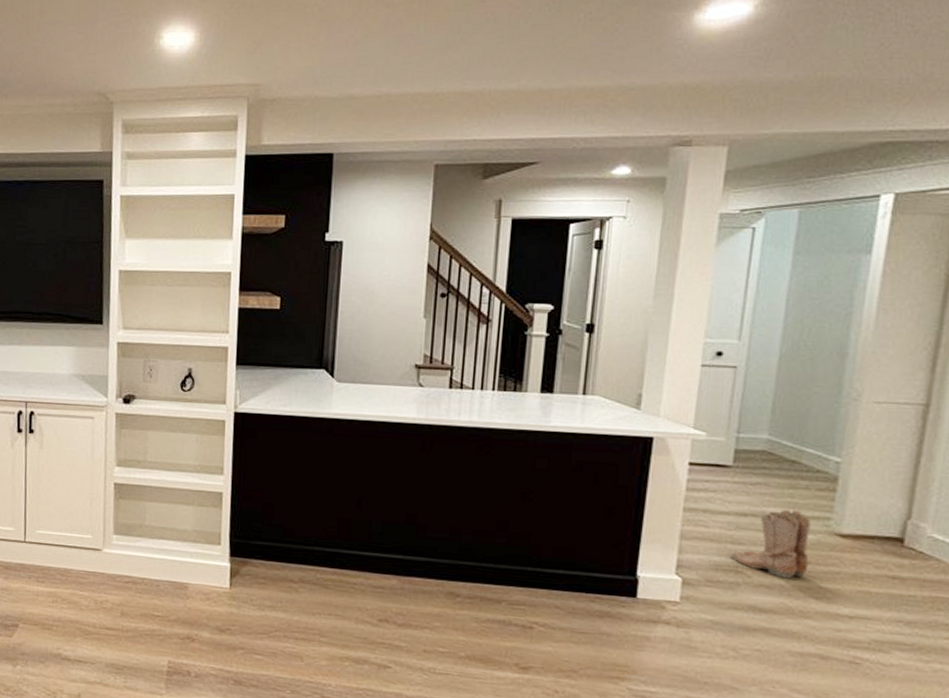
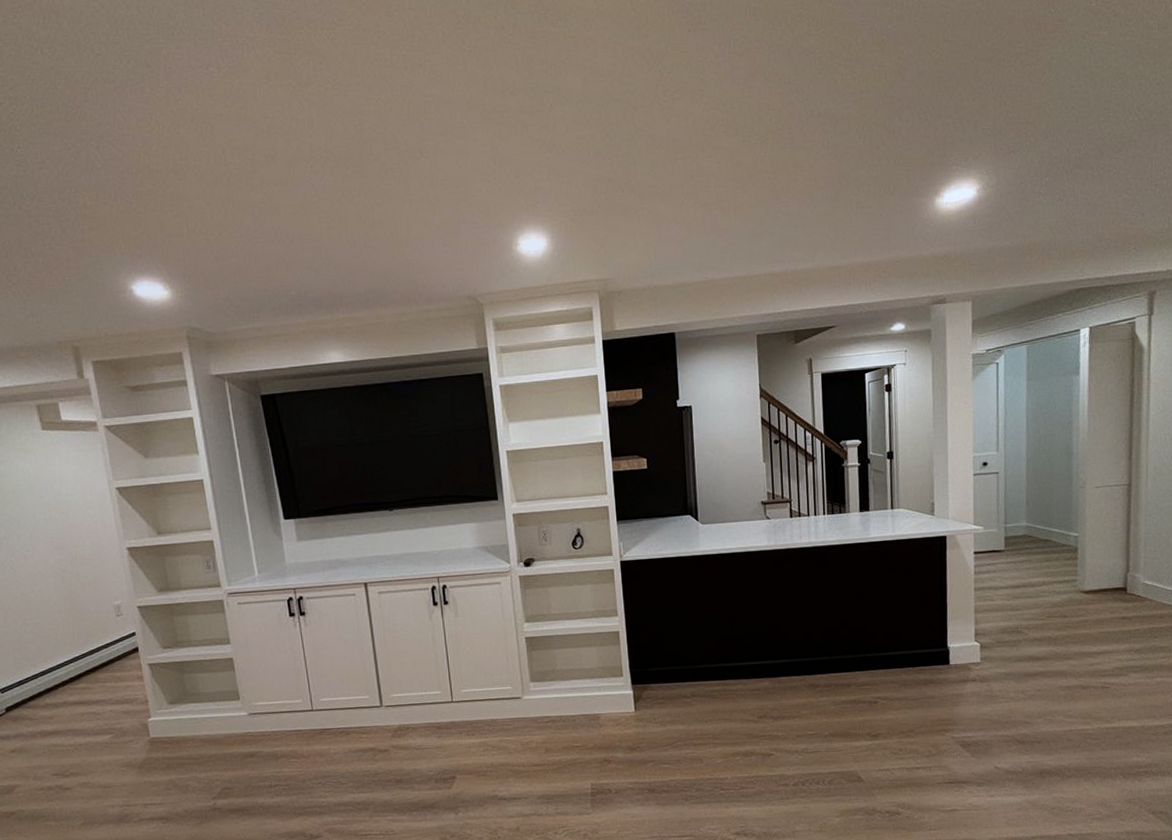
boots: present [731,509,812,579] -> none [1012,577,1066,631]

